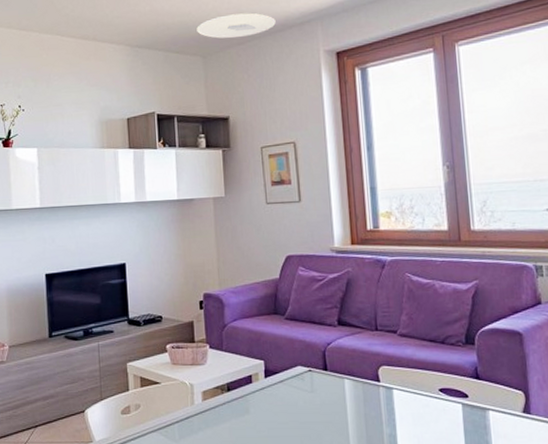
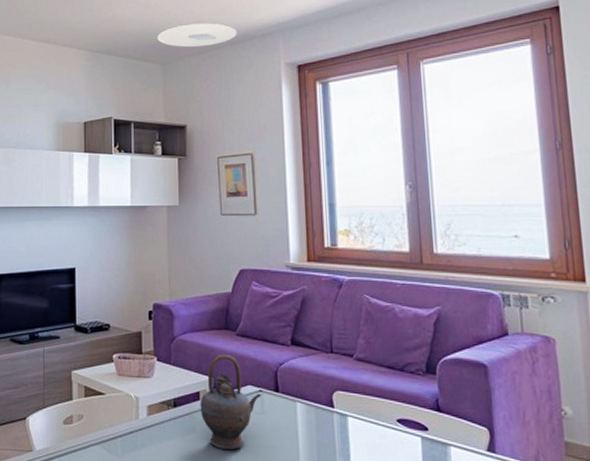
teapot: none [252,337,311,427] -> present [200,354,261,450]

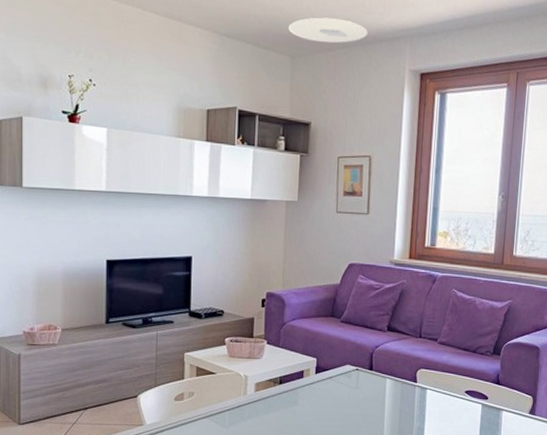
teapot: present [200,354,261,450] -> none [303,338,357,418]

